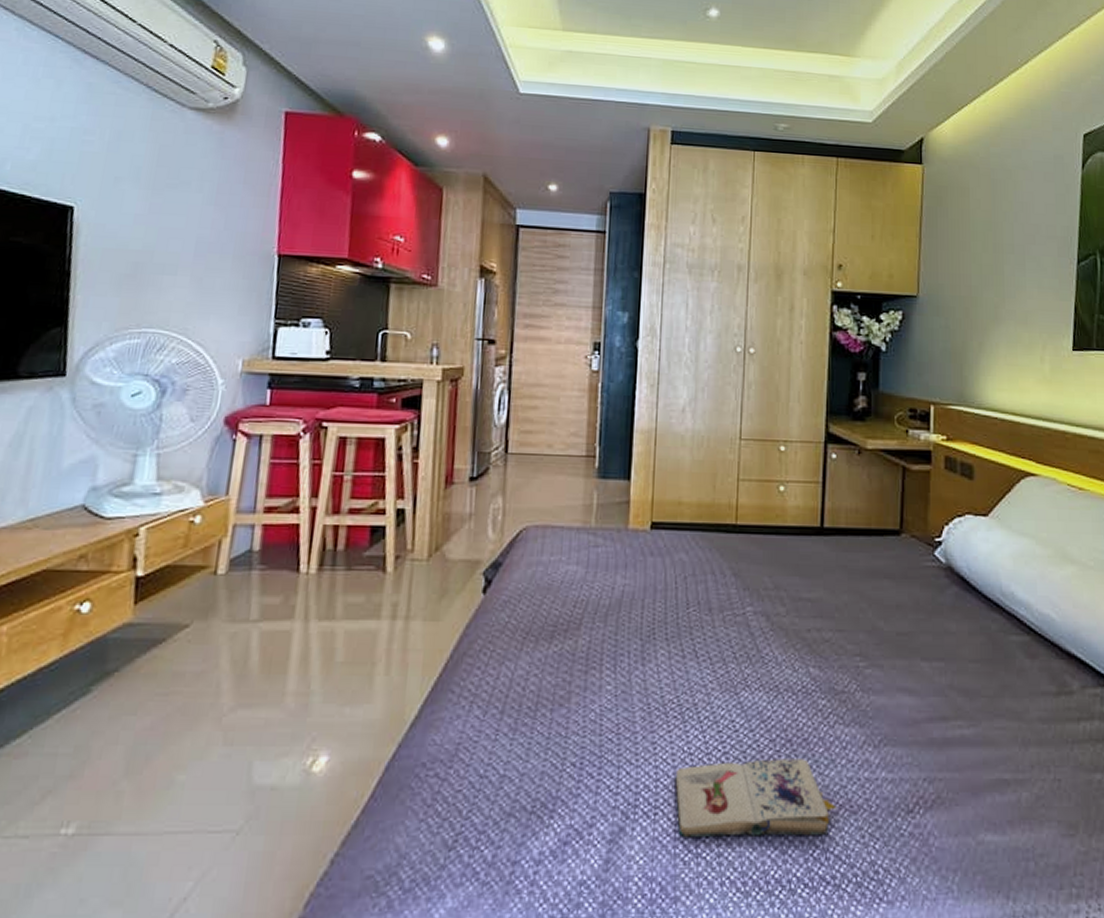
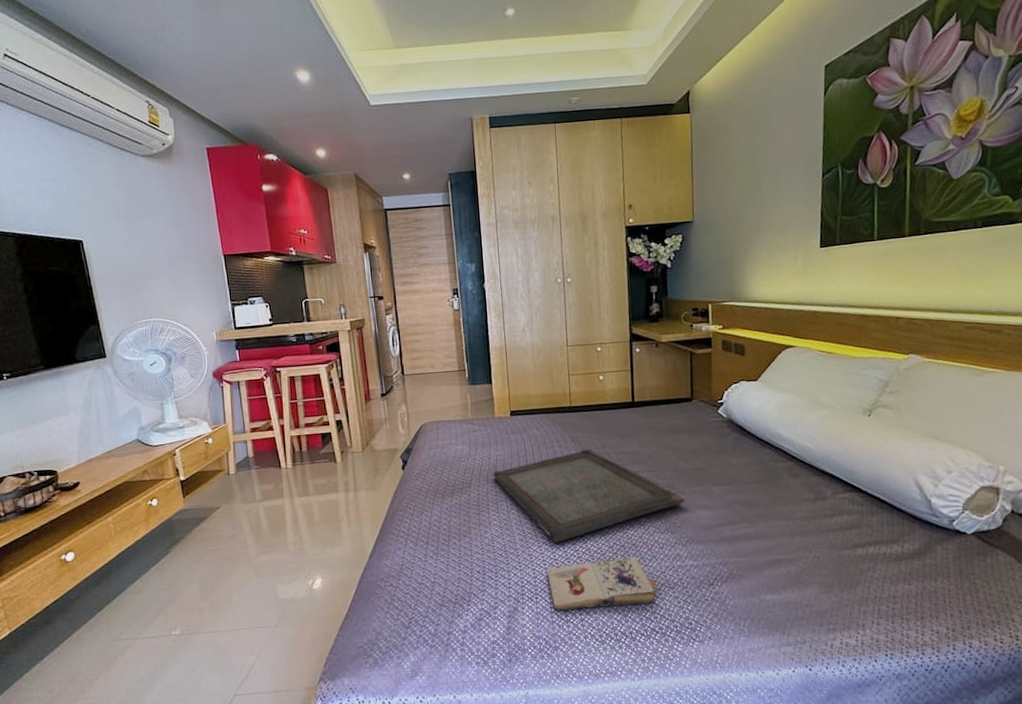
serving tray: none [615,588,882,729] -> present [493,449,685,544]

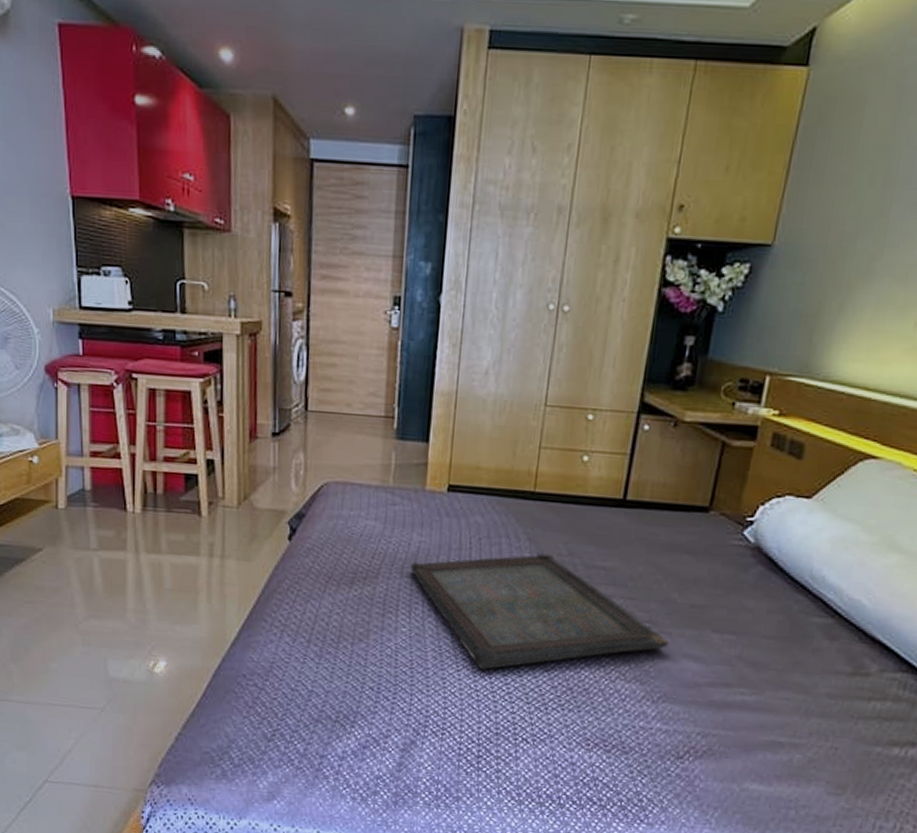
paperback book: present [547,557,660,611] -> none [461,700,610,767]

